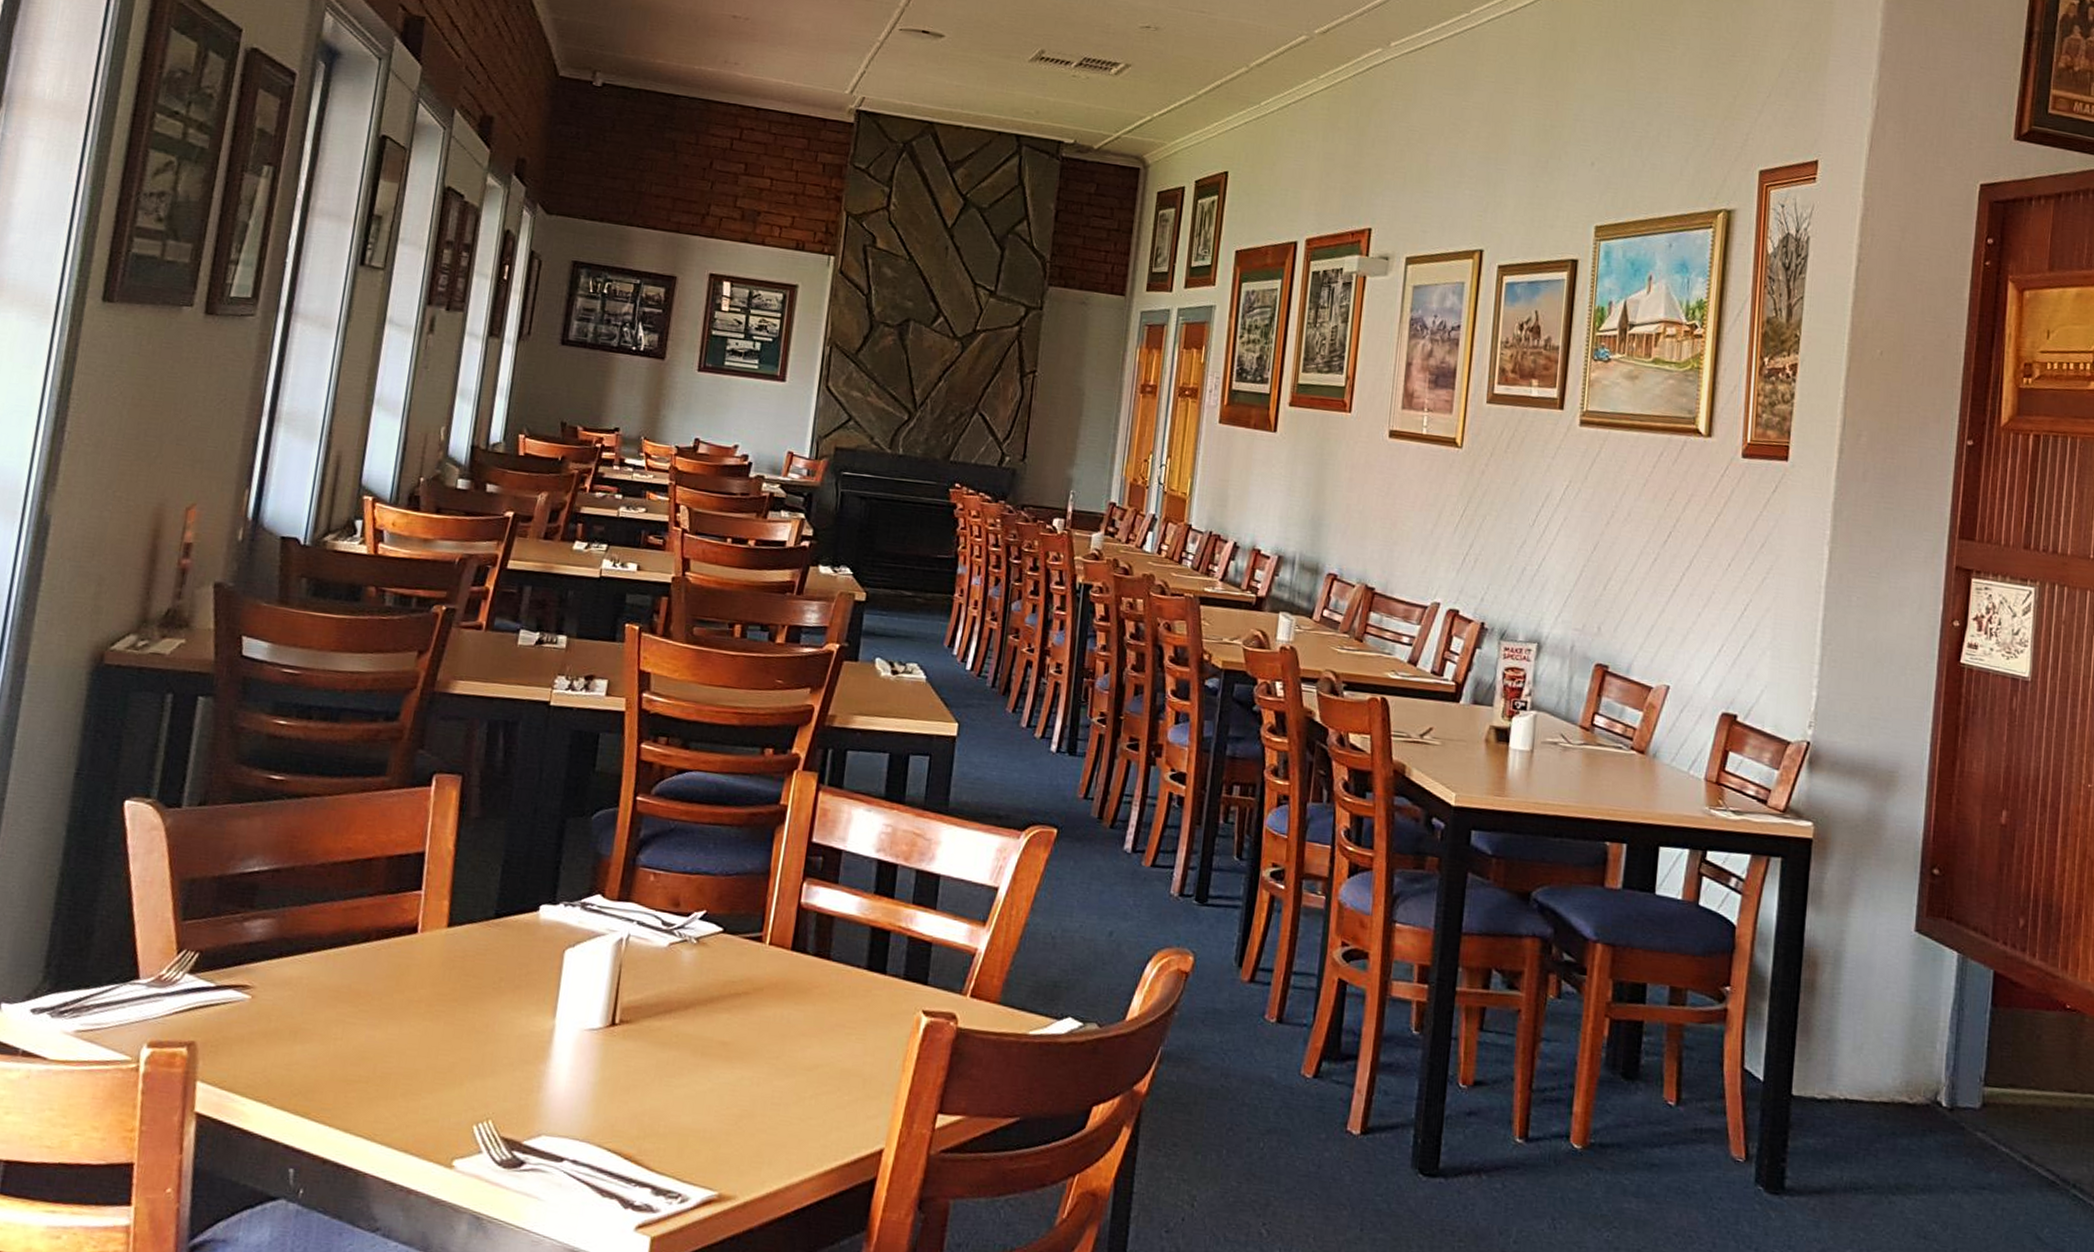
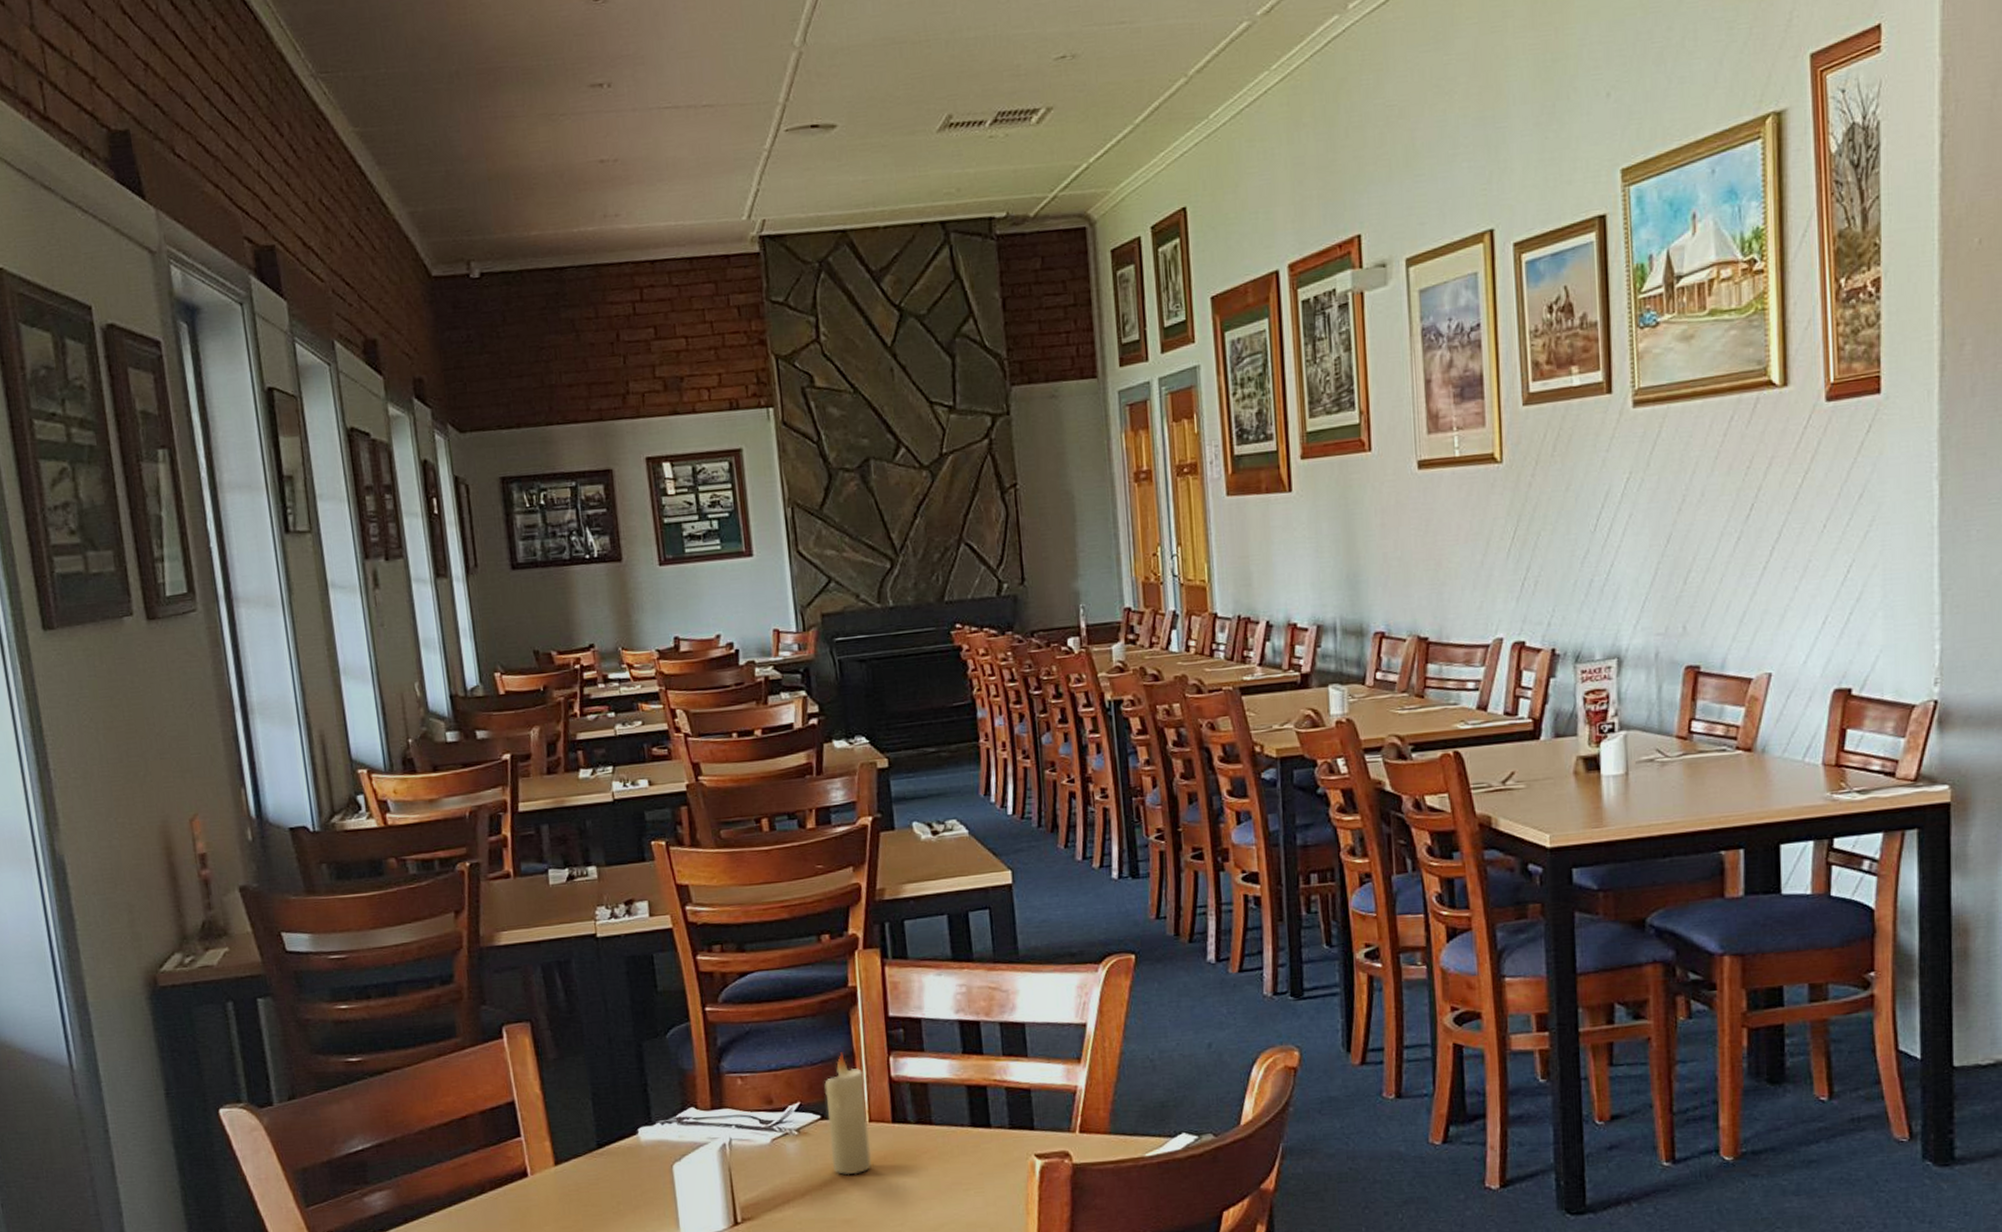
candle: none [723,868,775,997] -> present [824,1052,871,1175]

